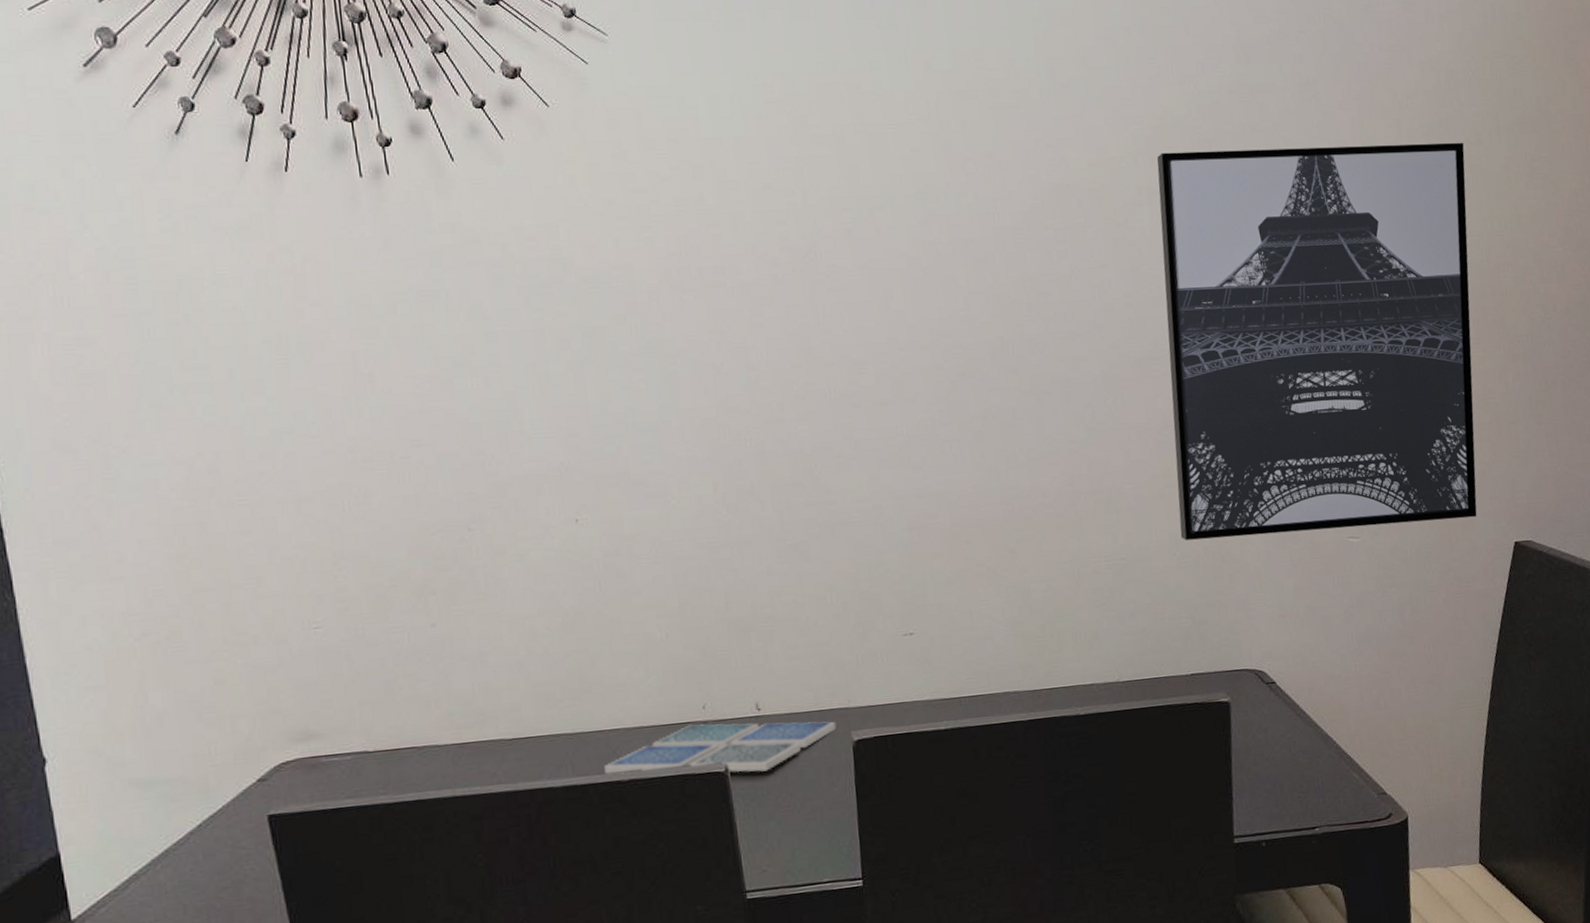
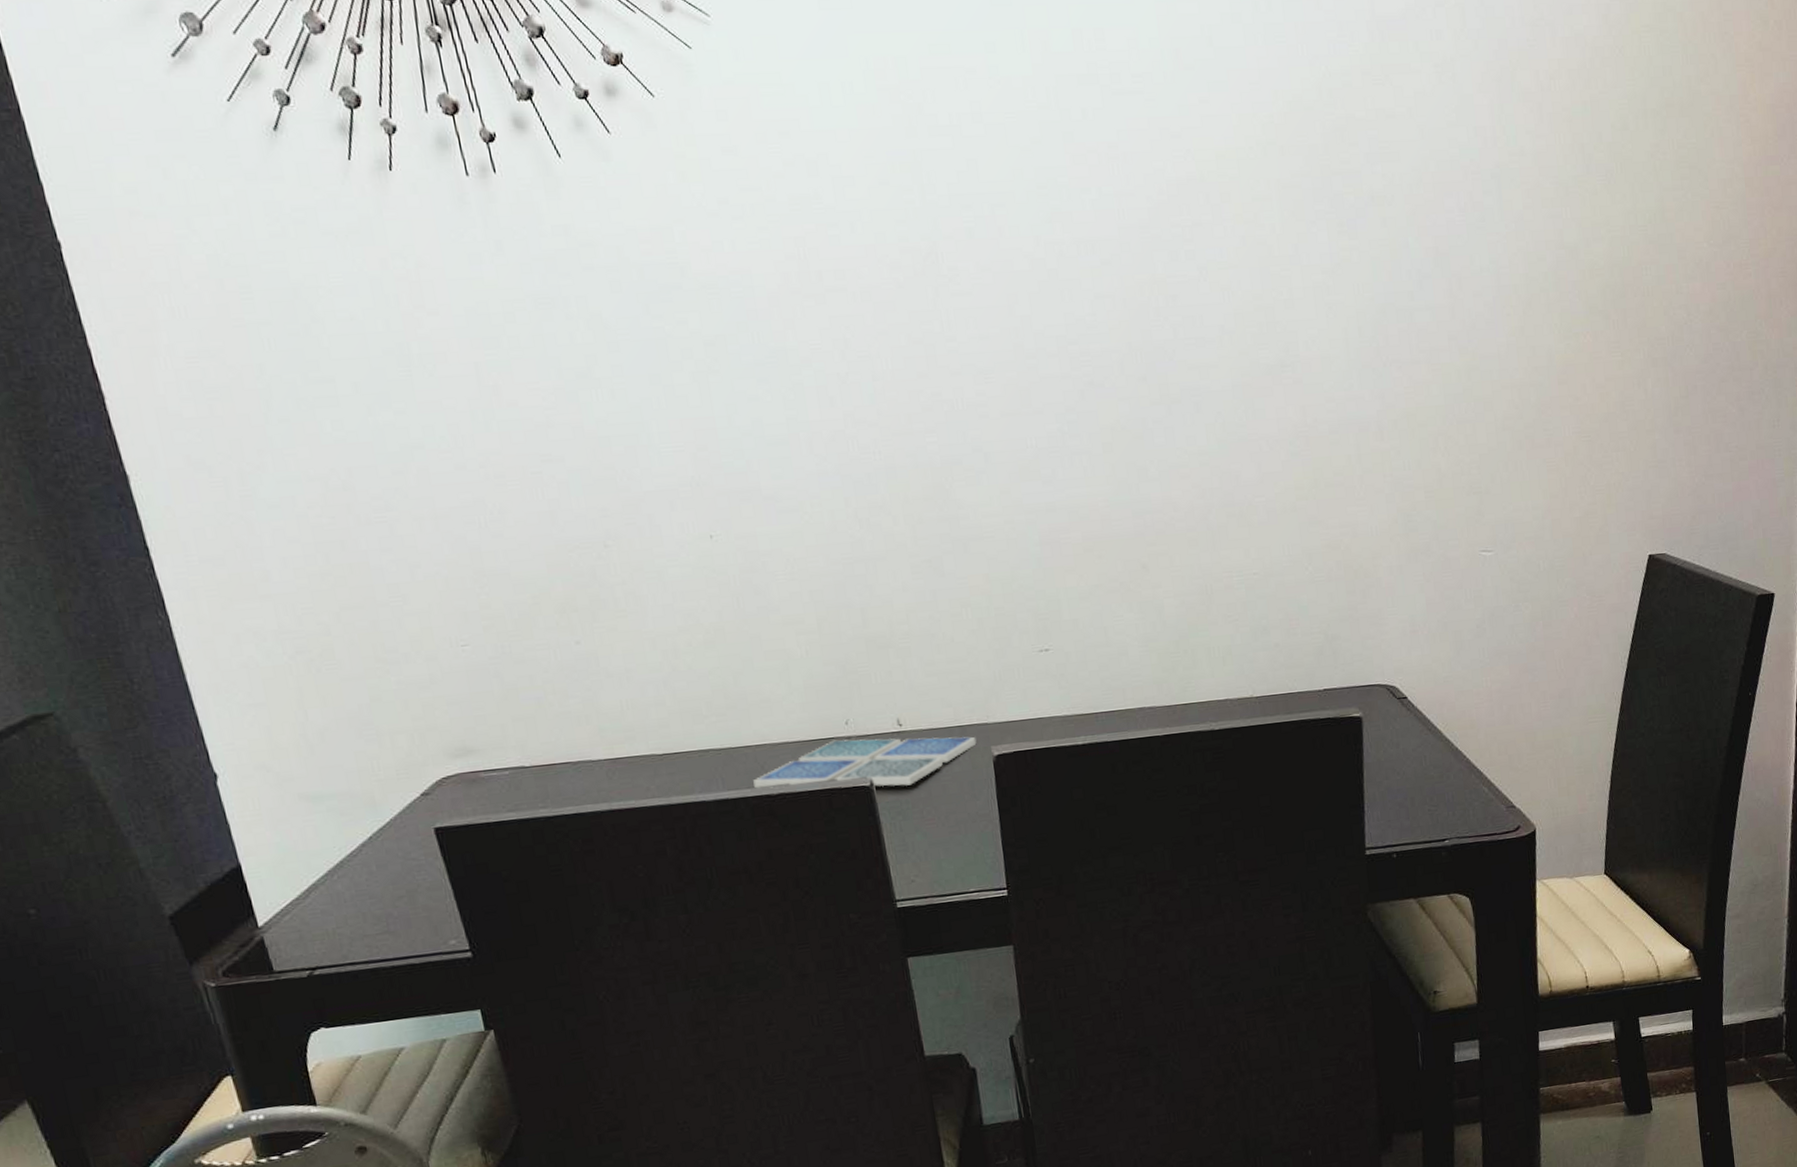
wall art: present [1157,142,1477,540] -> none [1287,127,1612,555]

